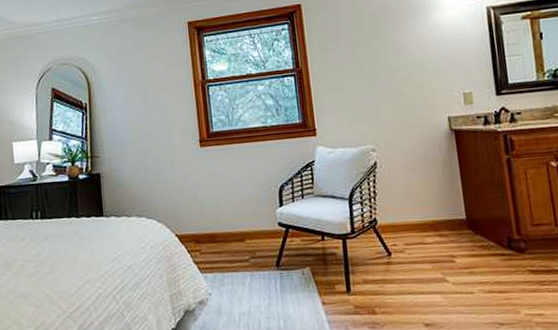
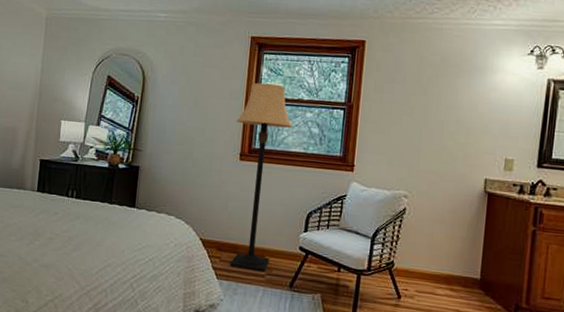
lamp: none [189,63,251,258] -> present [230,82,293,273]

